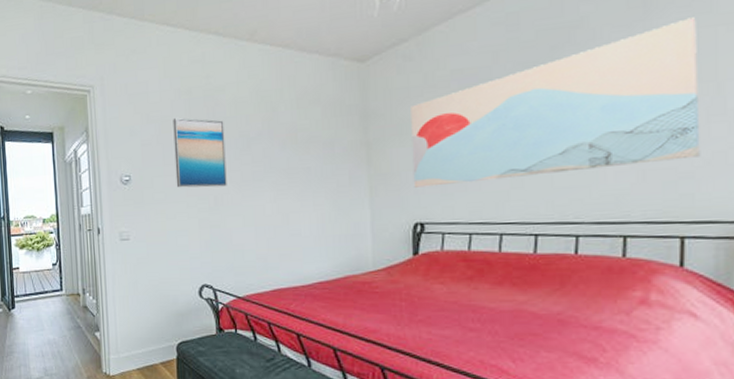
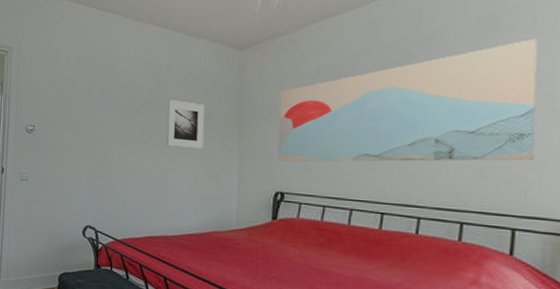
wall art: present [173,117,227,188] -> none [73,81,119,143]
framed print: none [282,129,329,184] -> present [166,100,205,149]

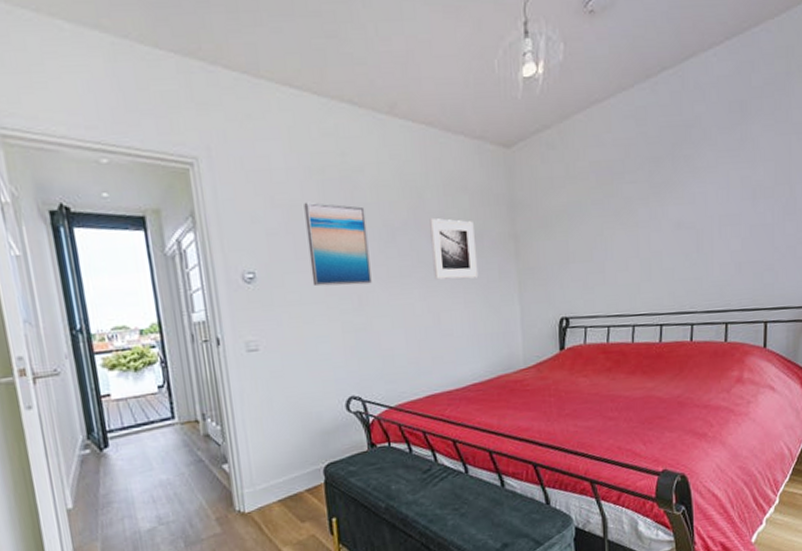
wall art: none [73,81,119,143] -> present [304,201,372,287]
wall art: present [277,39,538,162] -> none [554,125,779,282]

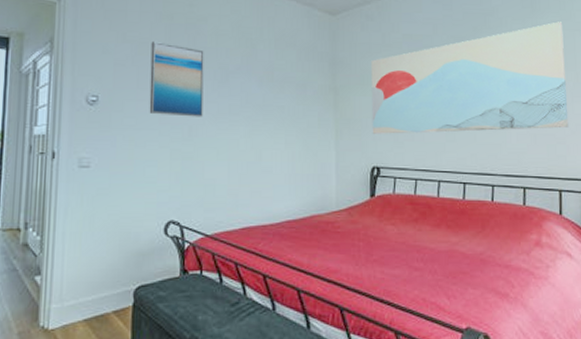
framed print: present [429,218,479,280] -> none [260,67,300,122]
wall art: none [554,125,779,282] -> present [371,21,569,134]

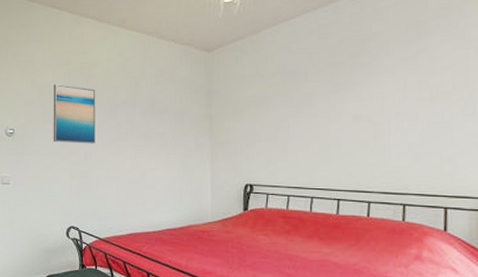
wall art: present [371,21,569,134] -> none [245,41,458,155]

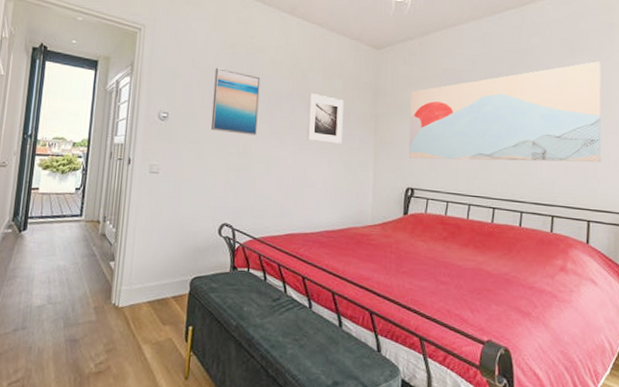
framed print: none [143,100,178,147] -> present [306,93,344,144]
wall art: none [245,41,458,155] -> present [408,61,602,163]

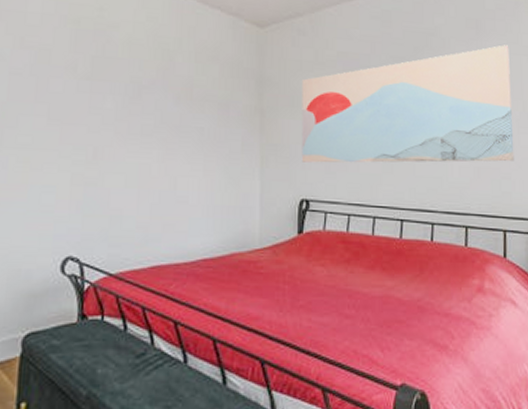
wall art: present [210,67,261,136] -> none [48,47,114,138]
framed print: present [306,93,344,144] -> none [175,82,221,147]

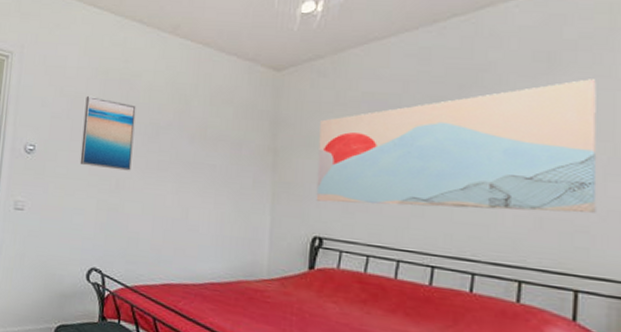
wall art: none [48,47,114,138] -> present [79,95,136,171]

